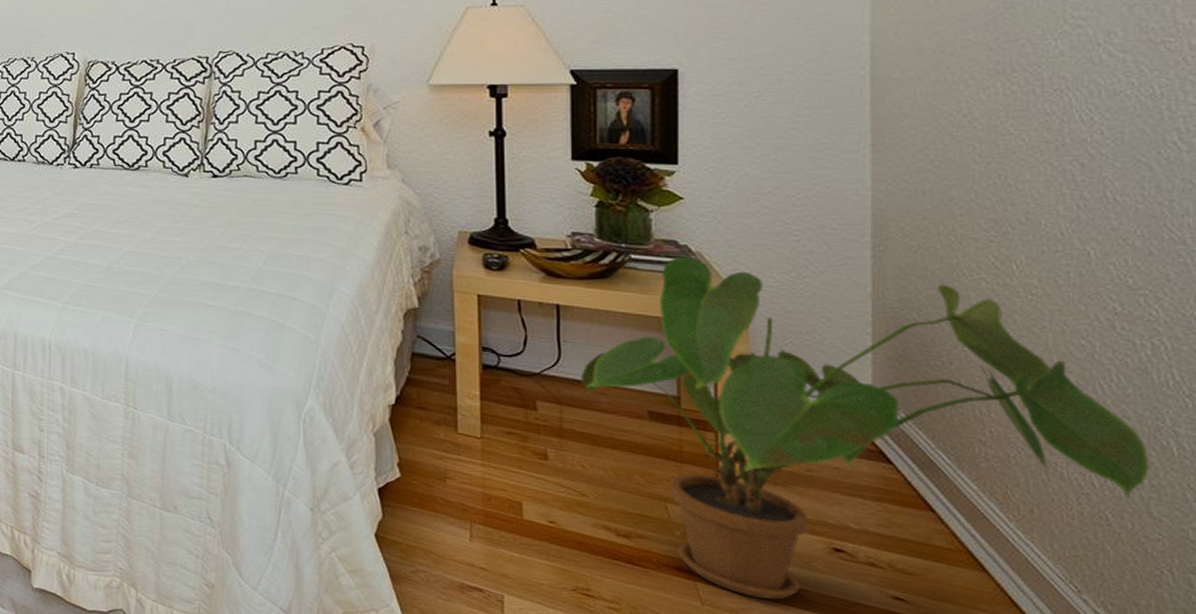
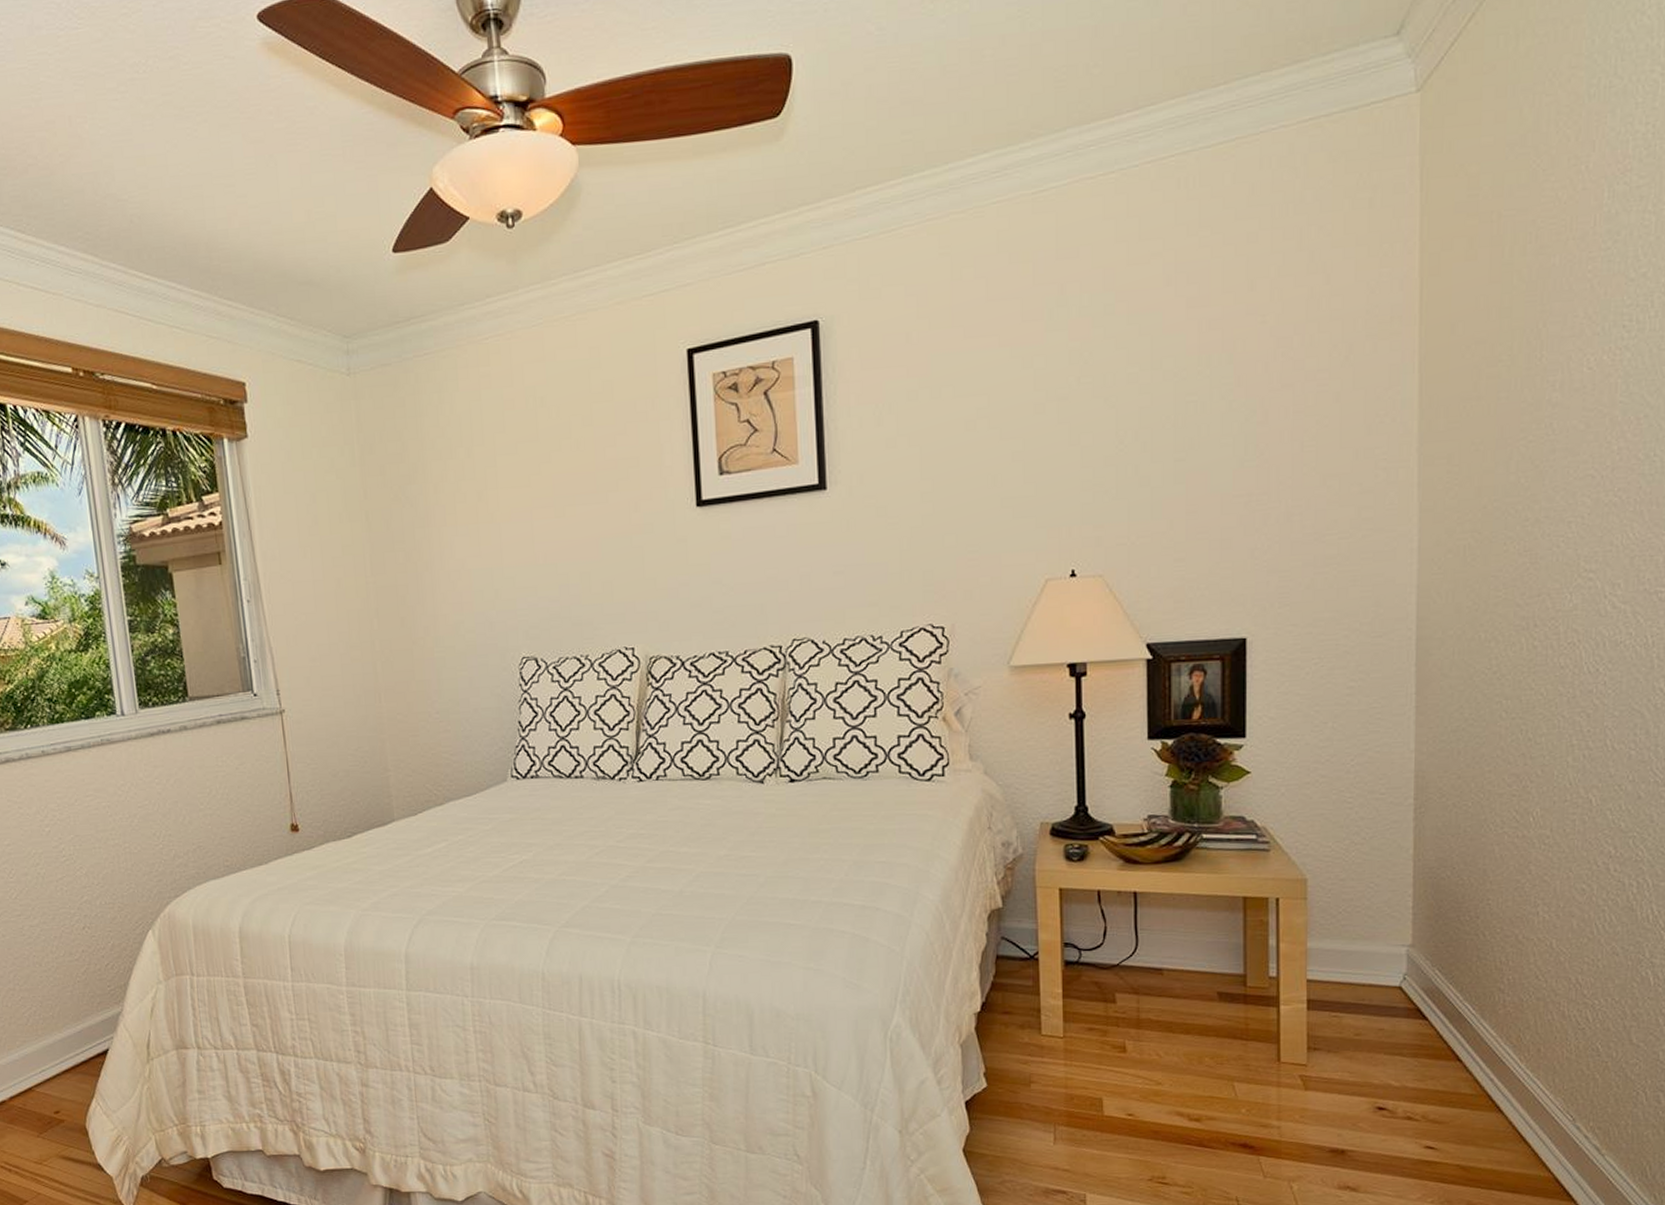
house plant: present [580,256,1150,600] -> none [1156,832,1632,1164]

